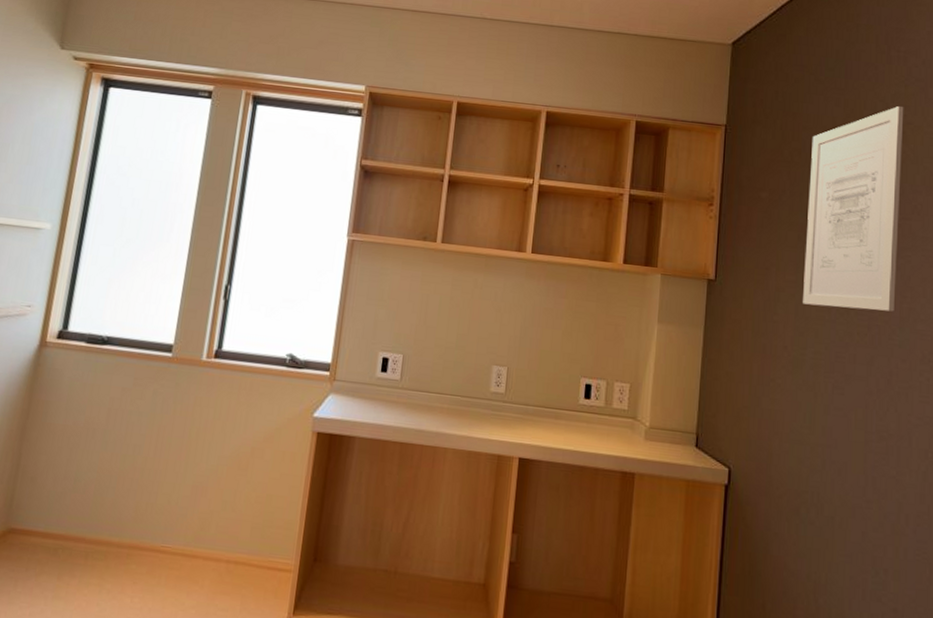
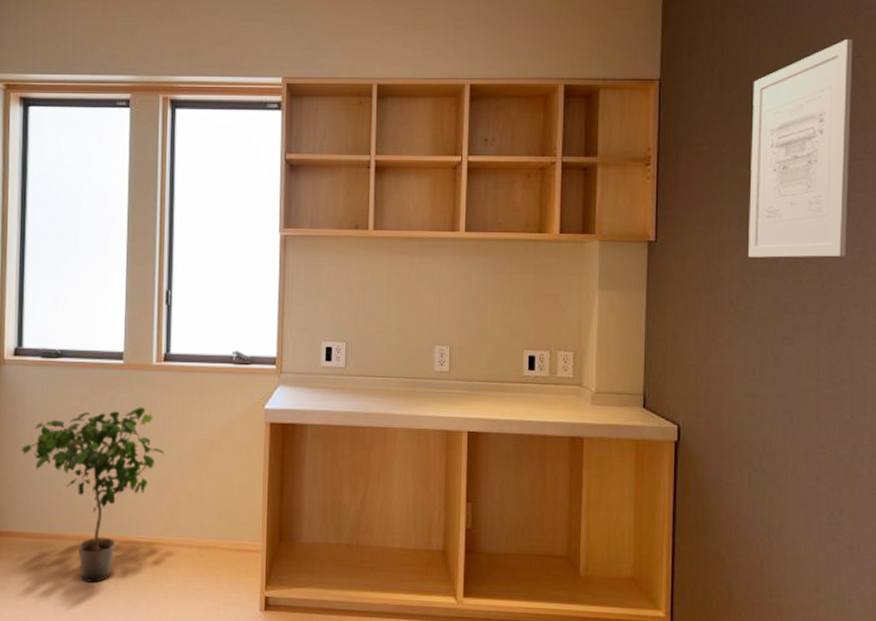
potted plant: none [50,404,203,594] -> present [21,407,165,583]

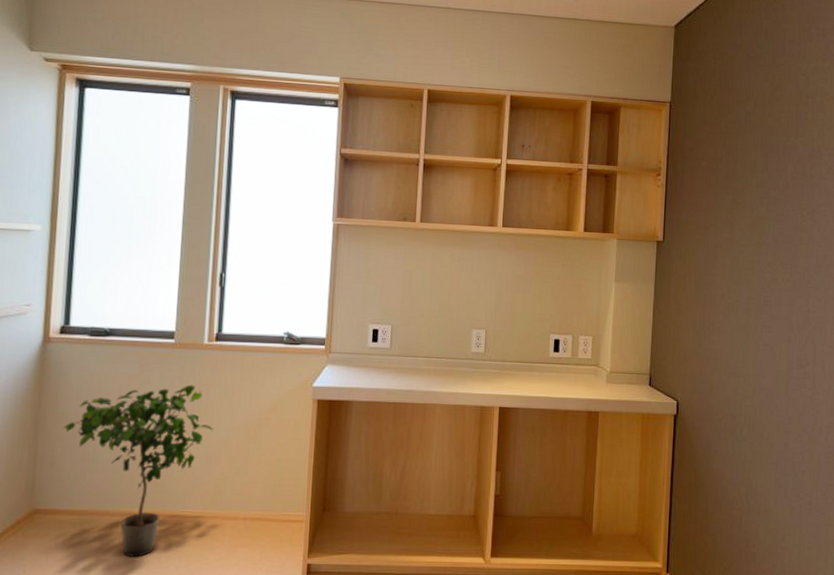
wall art: present [748,38,853,258] -> none [737,78,822,260]

